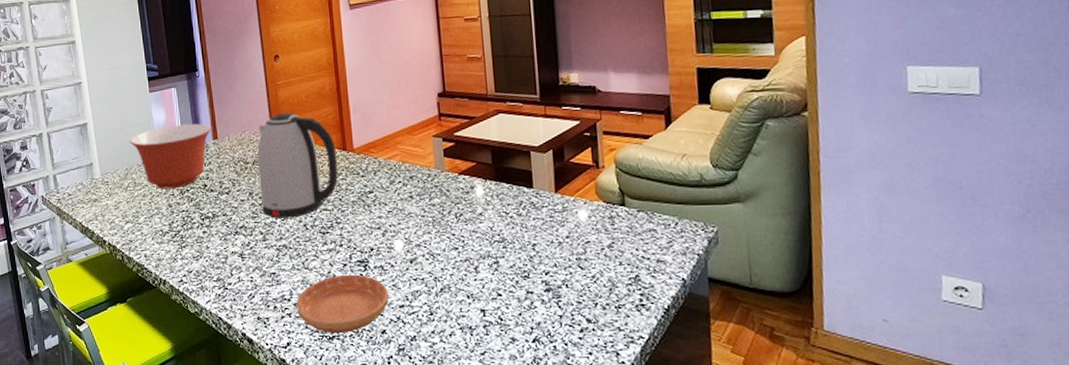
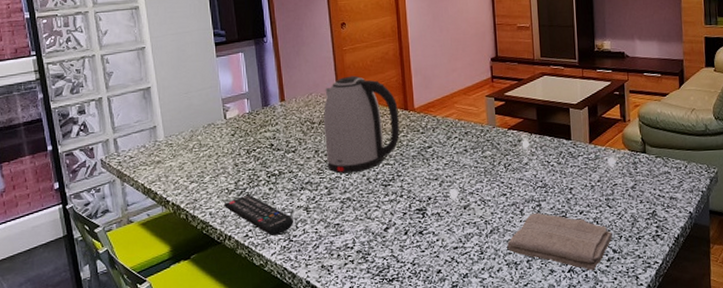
mixing bowl: present [129,124,211,189] -> none [194,87,278,150]
remote control: none [158,237,228,283] -> present [223,194,293,236]
saucer: present [296,274,389,334] -> none [359,221,444,277]
washcloth: none [460,270,586,342] -> present [507,212,613,270]

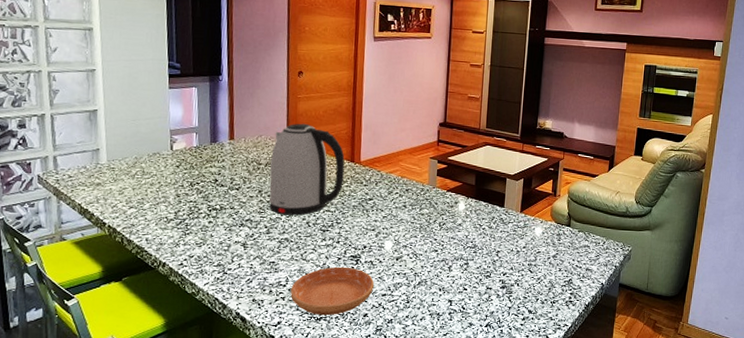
remote control: present [223,194,293,236] -> none [161,225,230,268]
saucer: none [359,221,444,277] -> present [290,266,374,316]
washcloth: present [507,212,613,270] -> none [432,270,530,327]

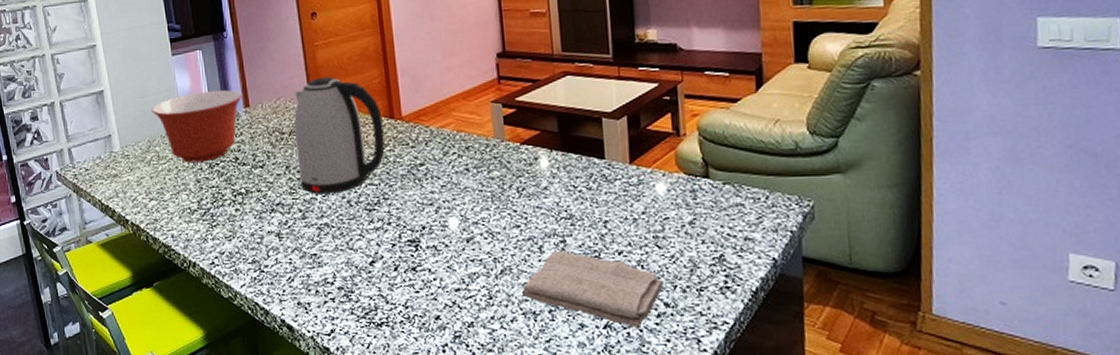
mixing bowl: none [141,122,229,181] -> present [150,90,242,163]
saucer: present [290,266,374,316] -> none [340,255,443,320]
washcloth: none [432,270,530,327] -> present [522,250,664,328]

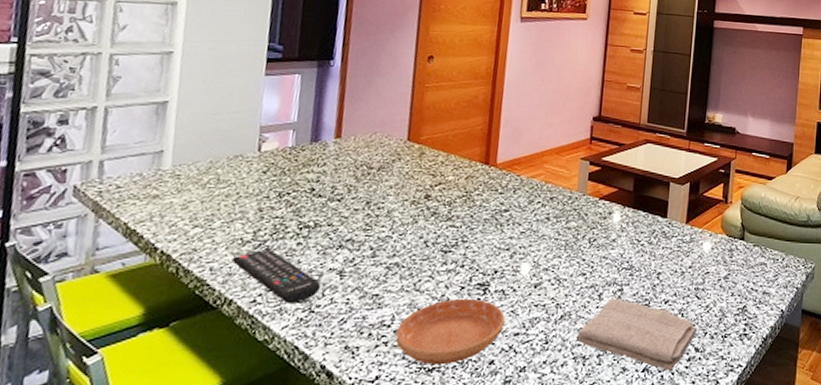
mixing bowl: present [150,90,242,163] -> none [222,116,336,191]
remote control: none [186,215,264,265] -> present [231,248,321,305]
kettle: present [294,76,385,194] -> none [378,117,478,233]
saucer: none [340,255,443,320] -> present [395,298,505,365]

